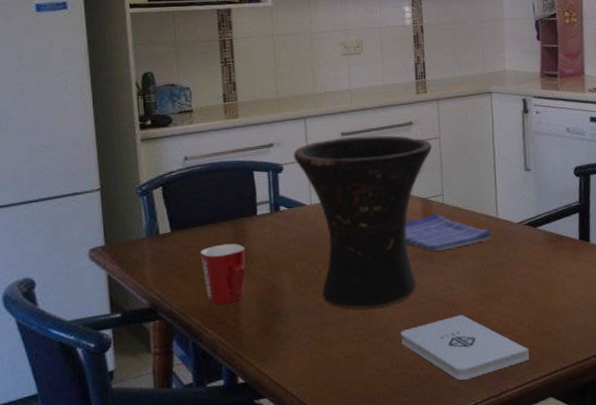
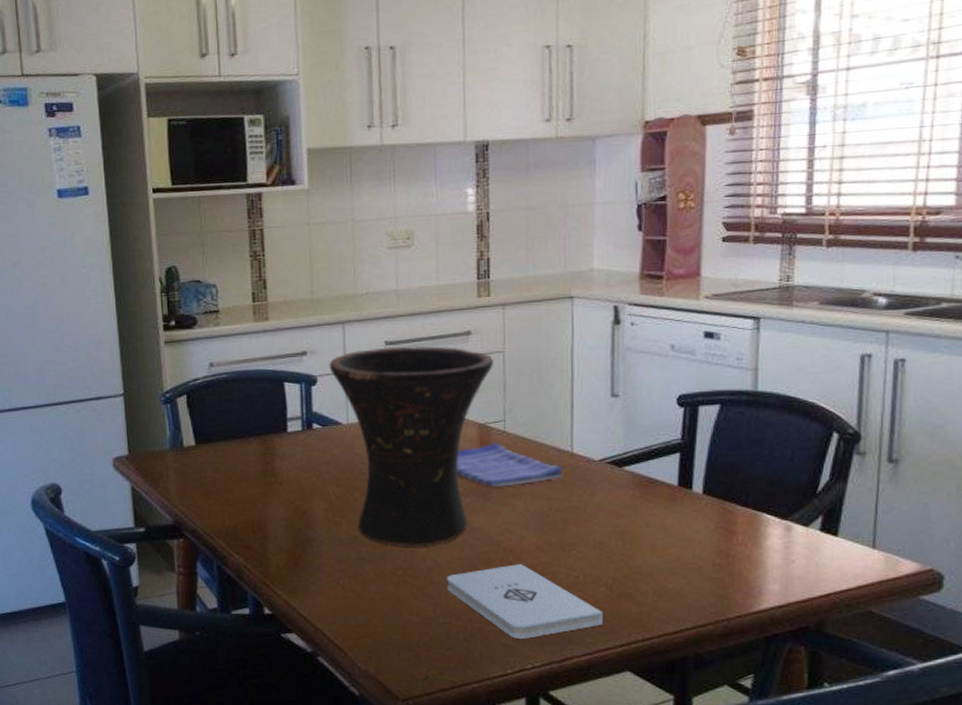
mug: present [200,243,246,305] -> none [225,461,274,528]

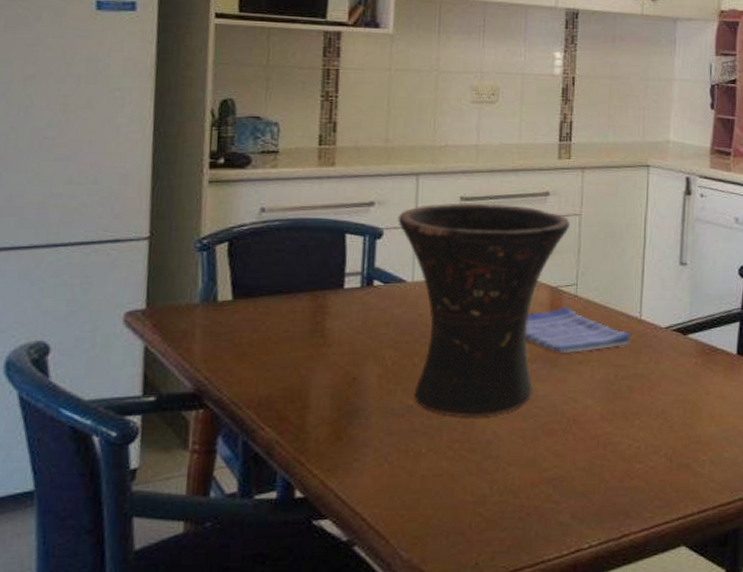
notepad: present [446,564,604,639] -> none [505,435,663,516]

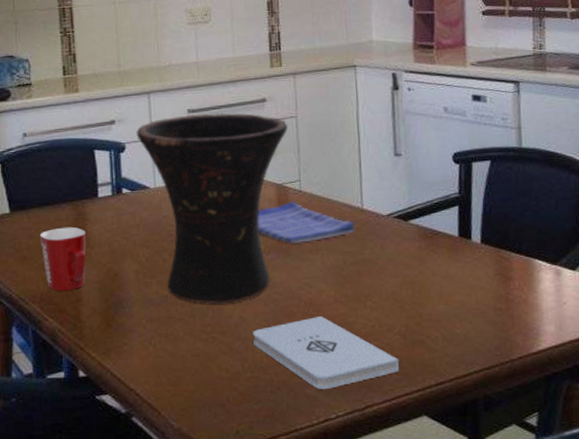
mug: none [266,320,324,396] -> present [39,226,86,292]
notepad: none [505,435,663,516] -> present [252,316,399,389]

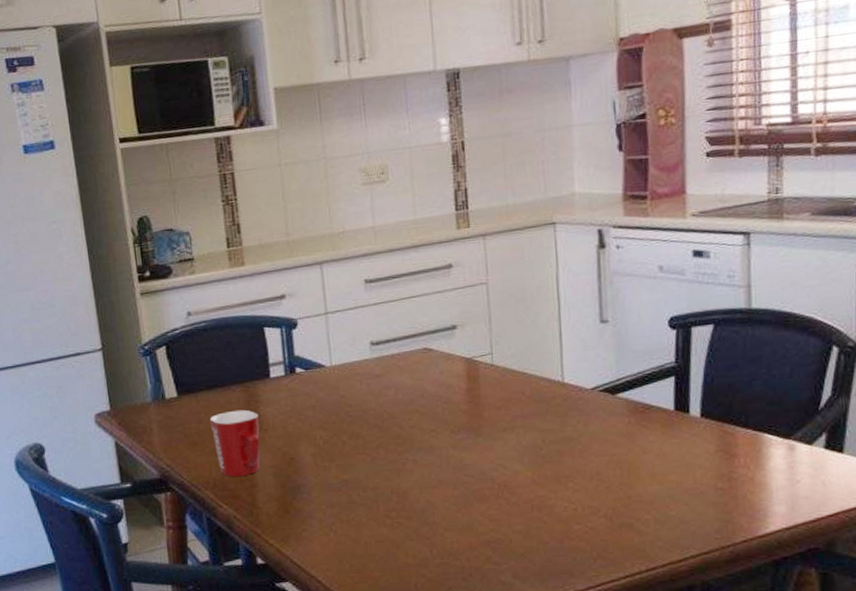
vase: present [136,113,288,305] -> none [309,281,478,489]
notepad: present [252,316,399,389] -> none [441,499,605,576]
dish towel: present [257,201,355,244] -> none [445,376,555,422]

